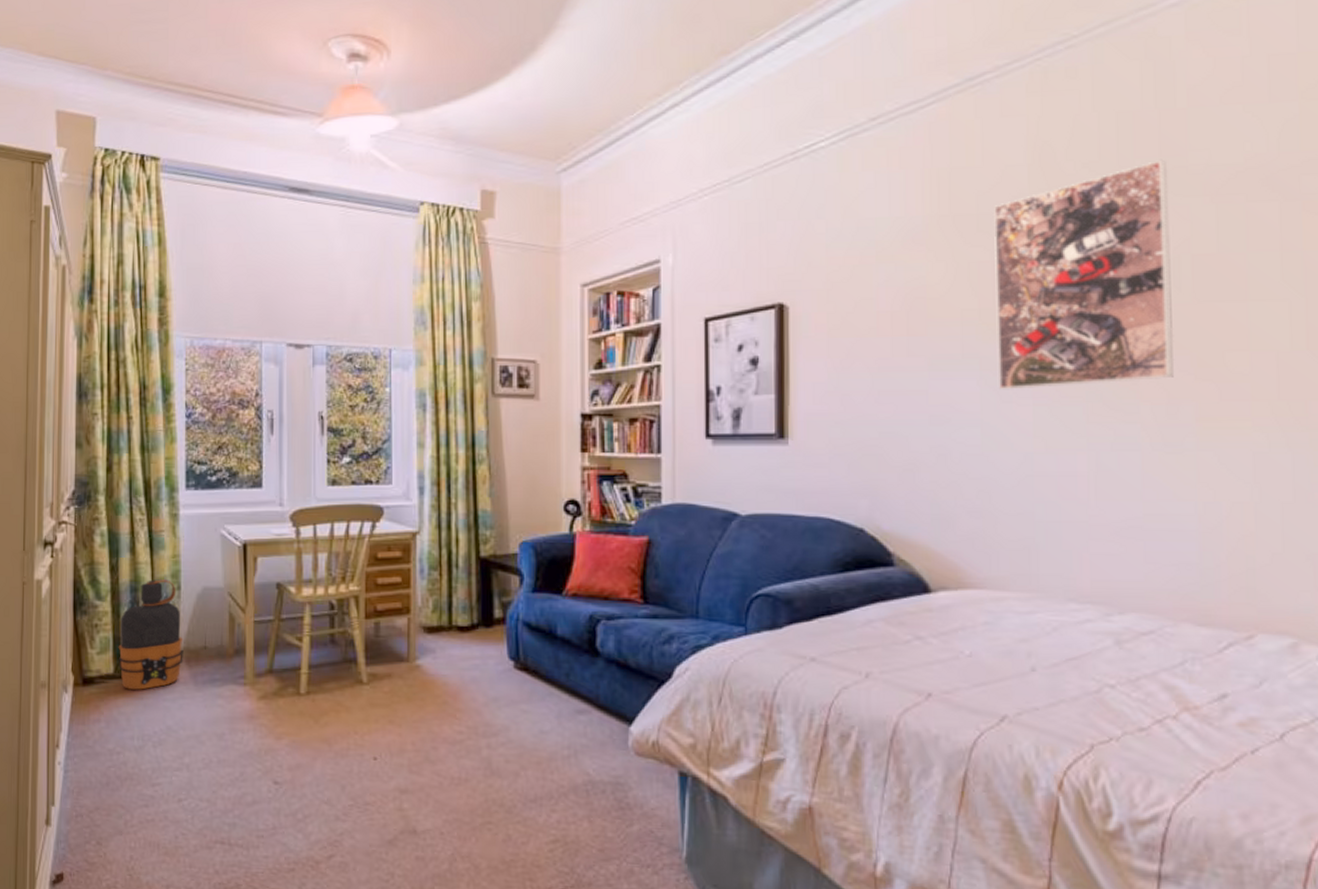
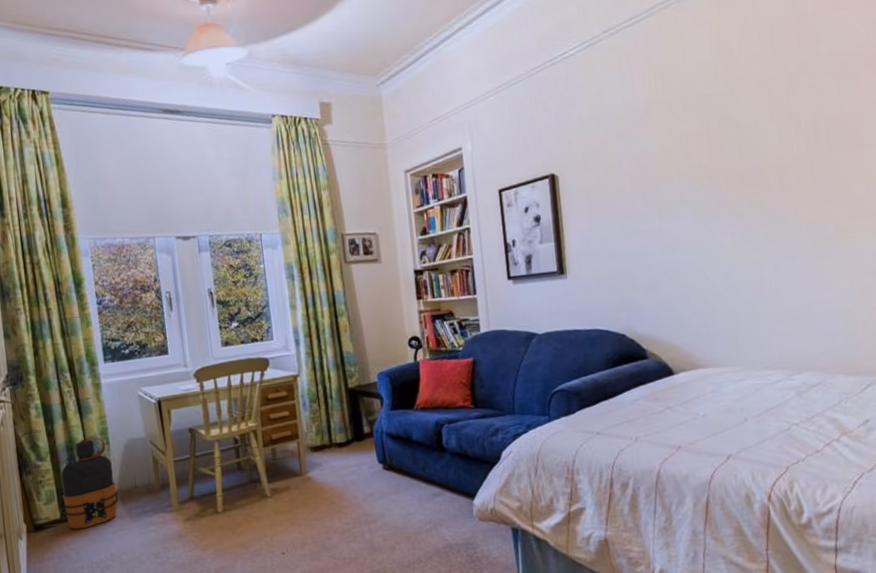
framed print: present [992,159,1175,390] -> none [693,51,820,225]

